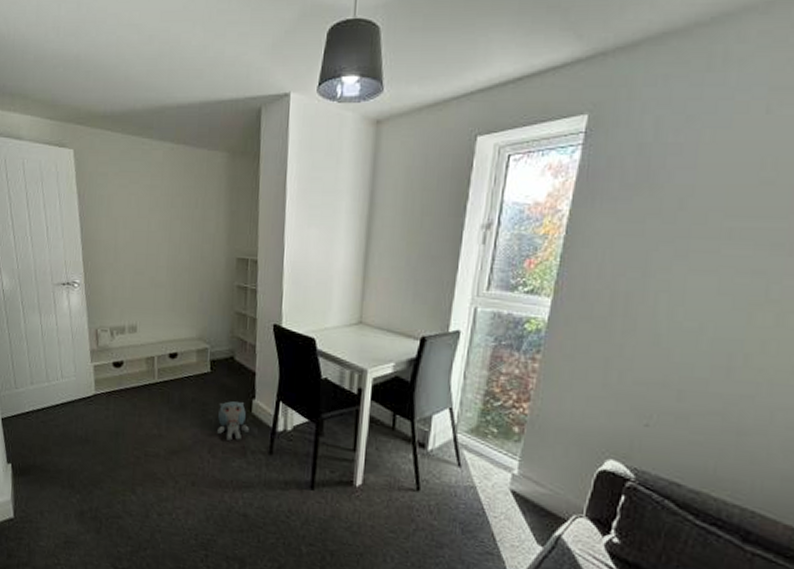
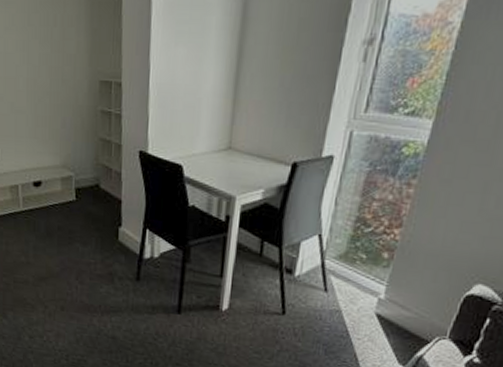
plush toy: present [217,401,249,441] -> none [84,229,116,268]

